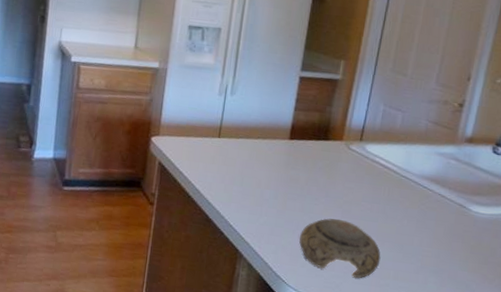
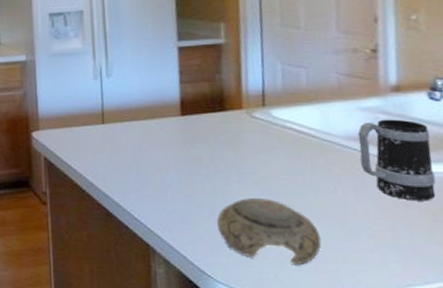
mug: none [427,164,486,236] -> present [357,119,436,201]

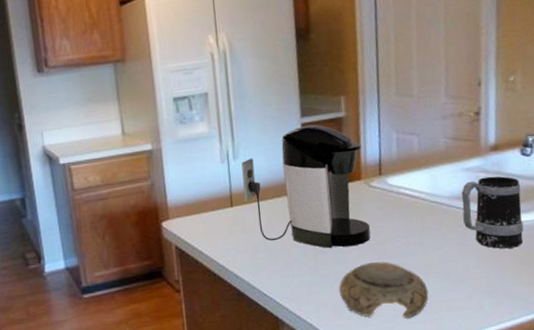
coffee maker: none [115,49,253,179] -> present [241,124,371,248]

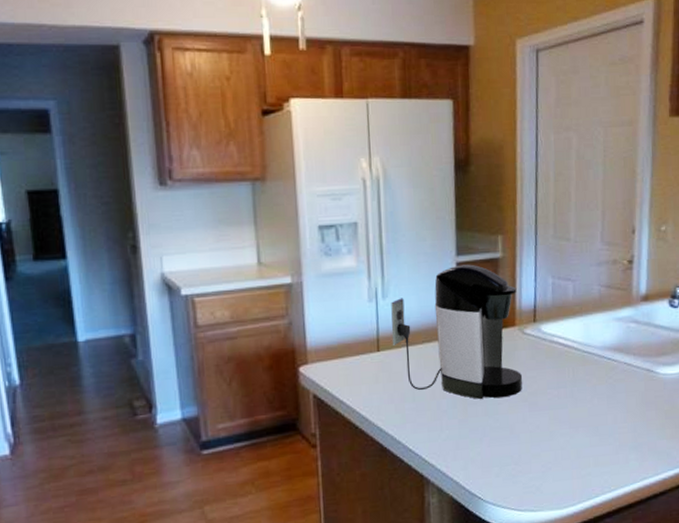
bowl: present [339,261,429,318] -> none [488,414,578,474]
mug: present [461,176,524,249] -> none [612,327,669,403]

